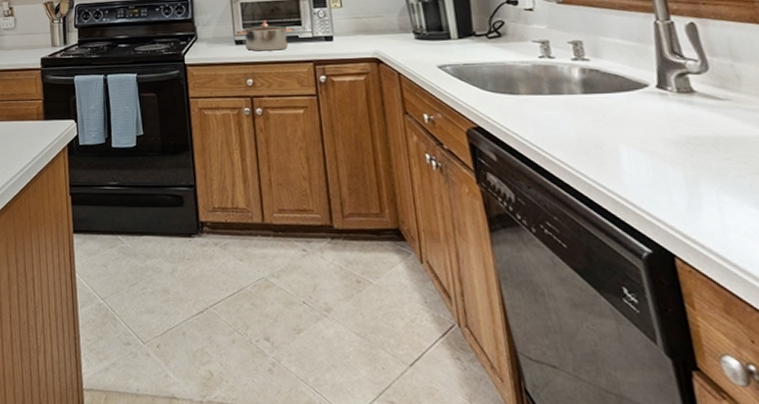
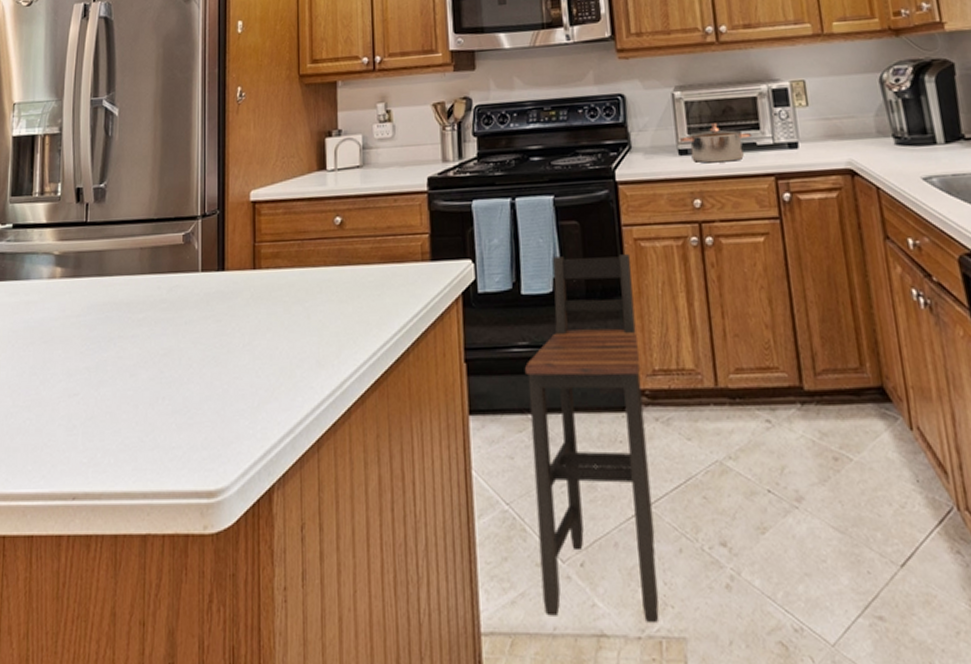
bar stool: none [114,120,217,391] -> present [524,254,660,622]

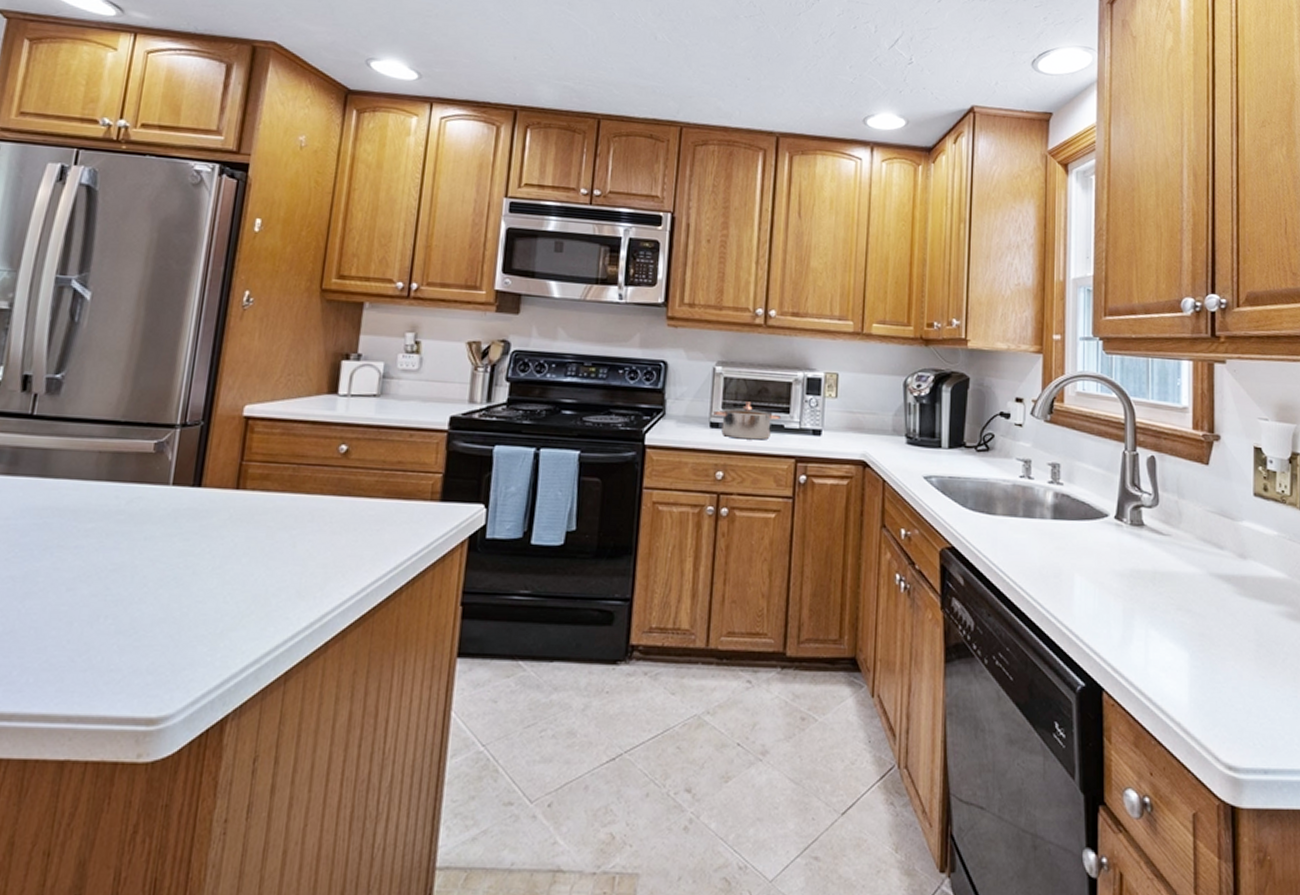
bar stool: present [524,254,660,622] -> none [504,511,647,859]

